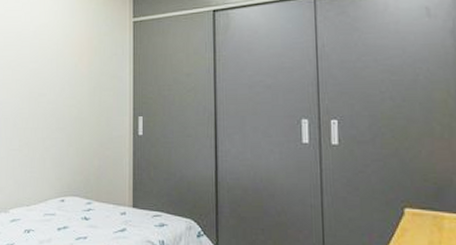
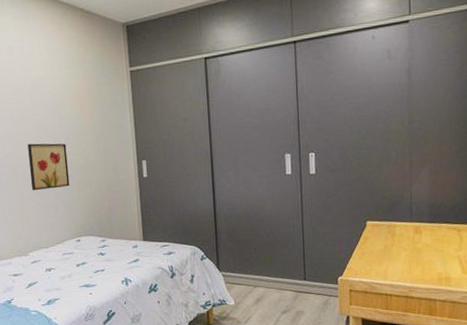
wall art: none [21,92,61,142] -> present [28,143,70,191]

